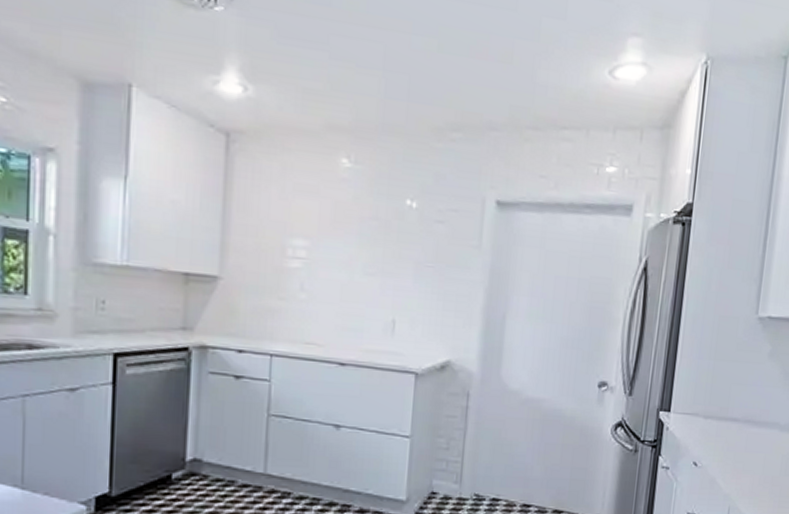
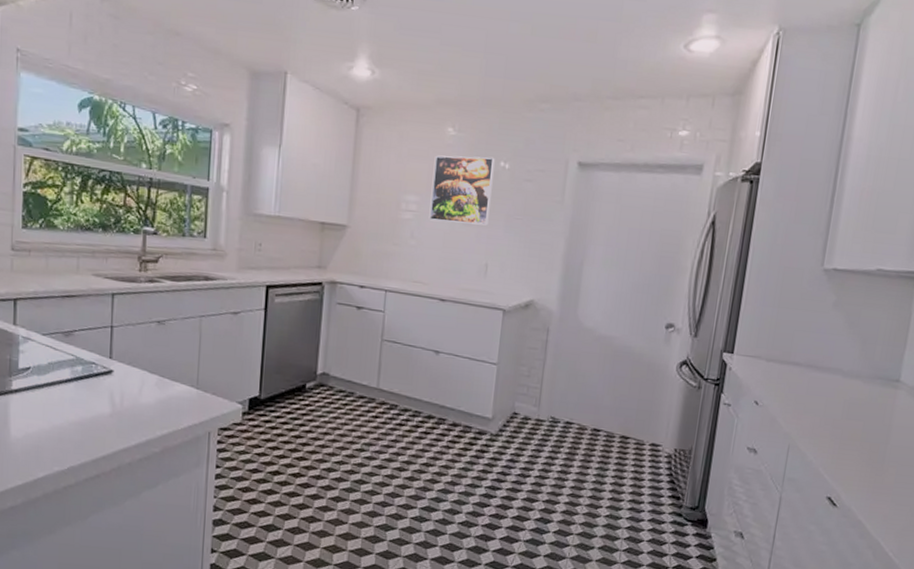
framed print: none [322,191,400,275] -> present [429,155,495,226]

